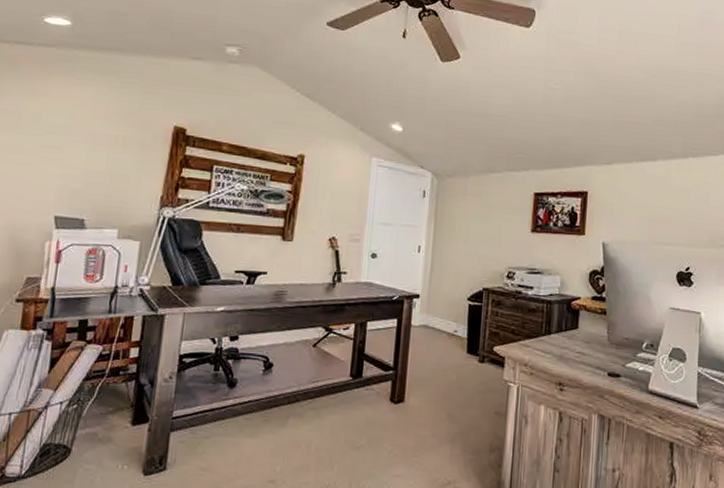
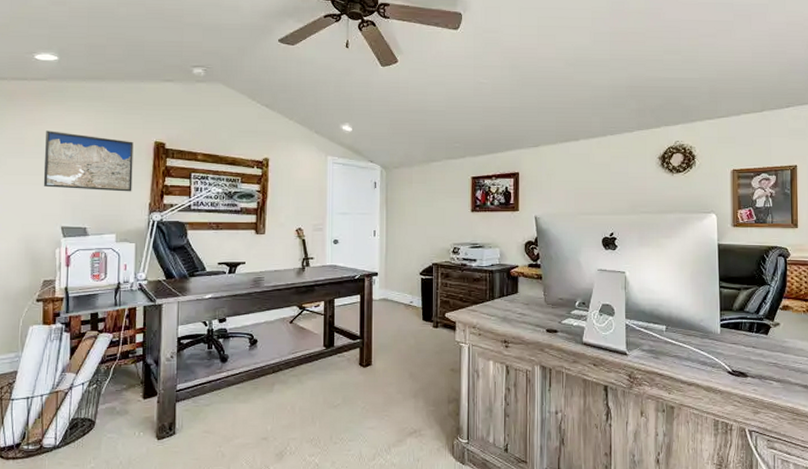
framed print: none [38,104,150,182] -> present [43,130,134,192]

